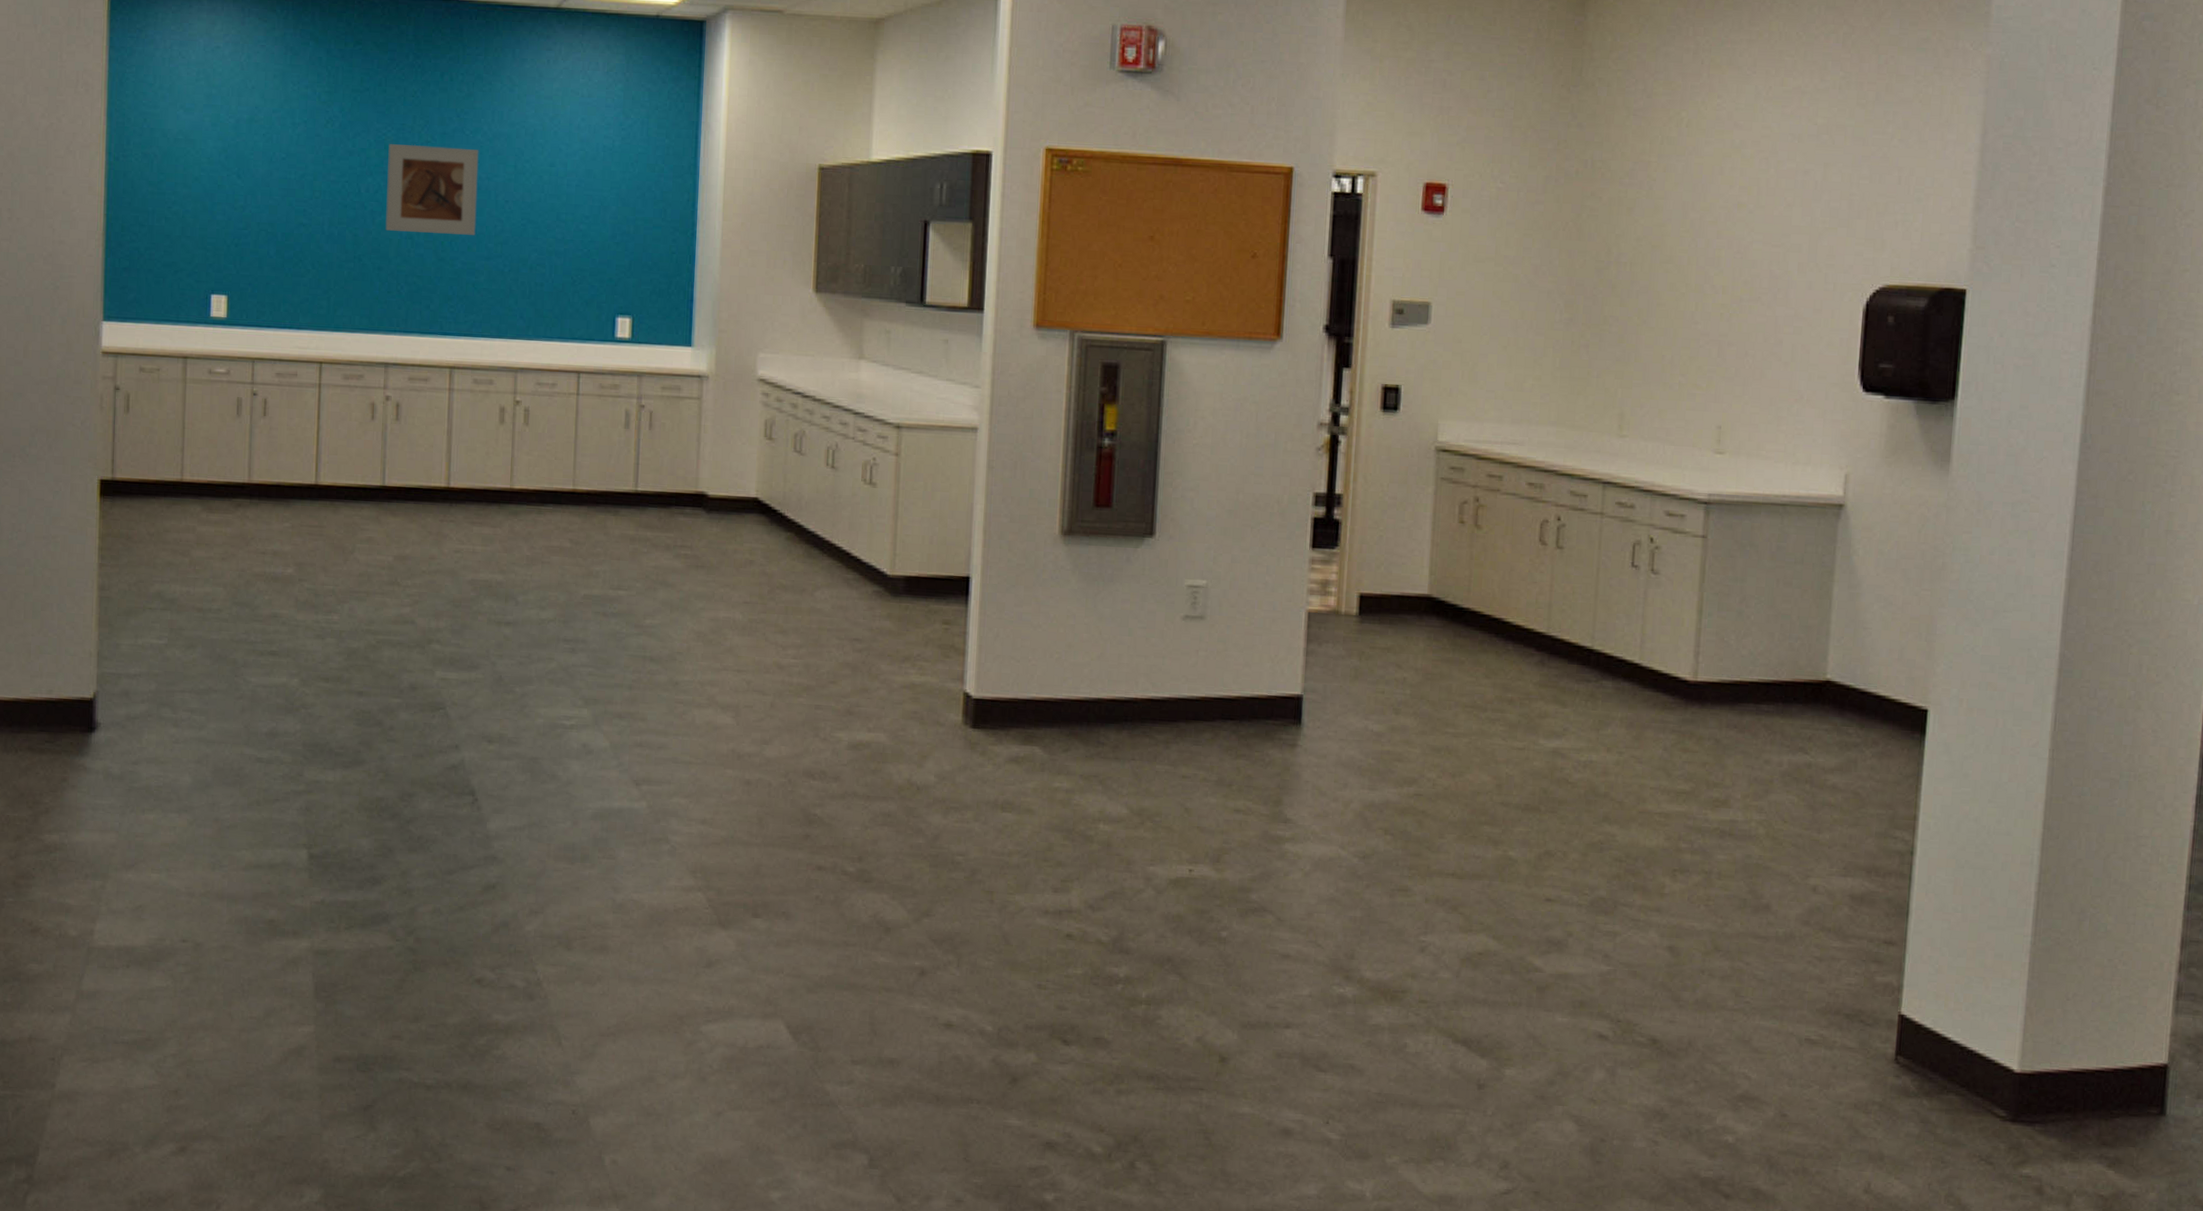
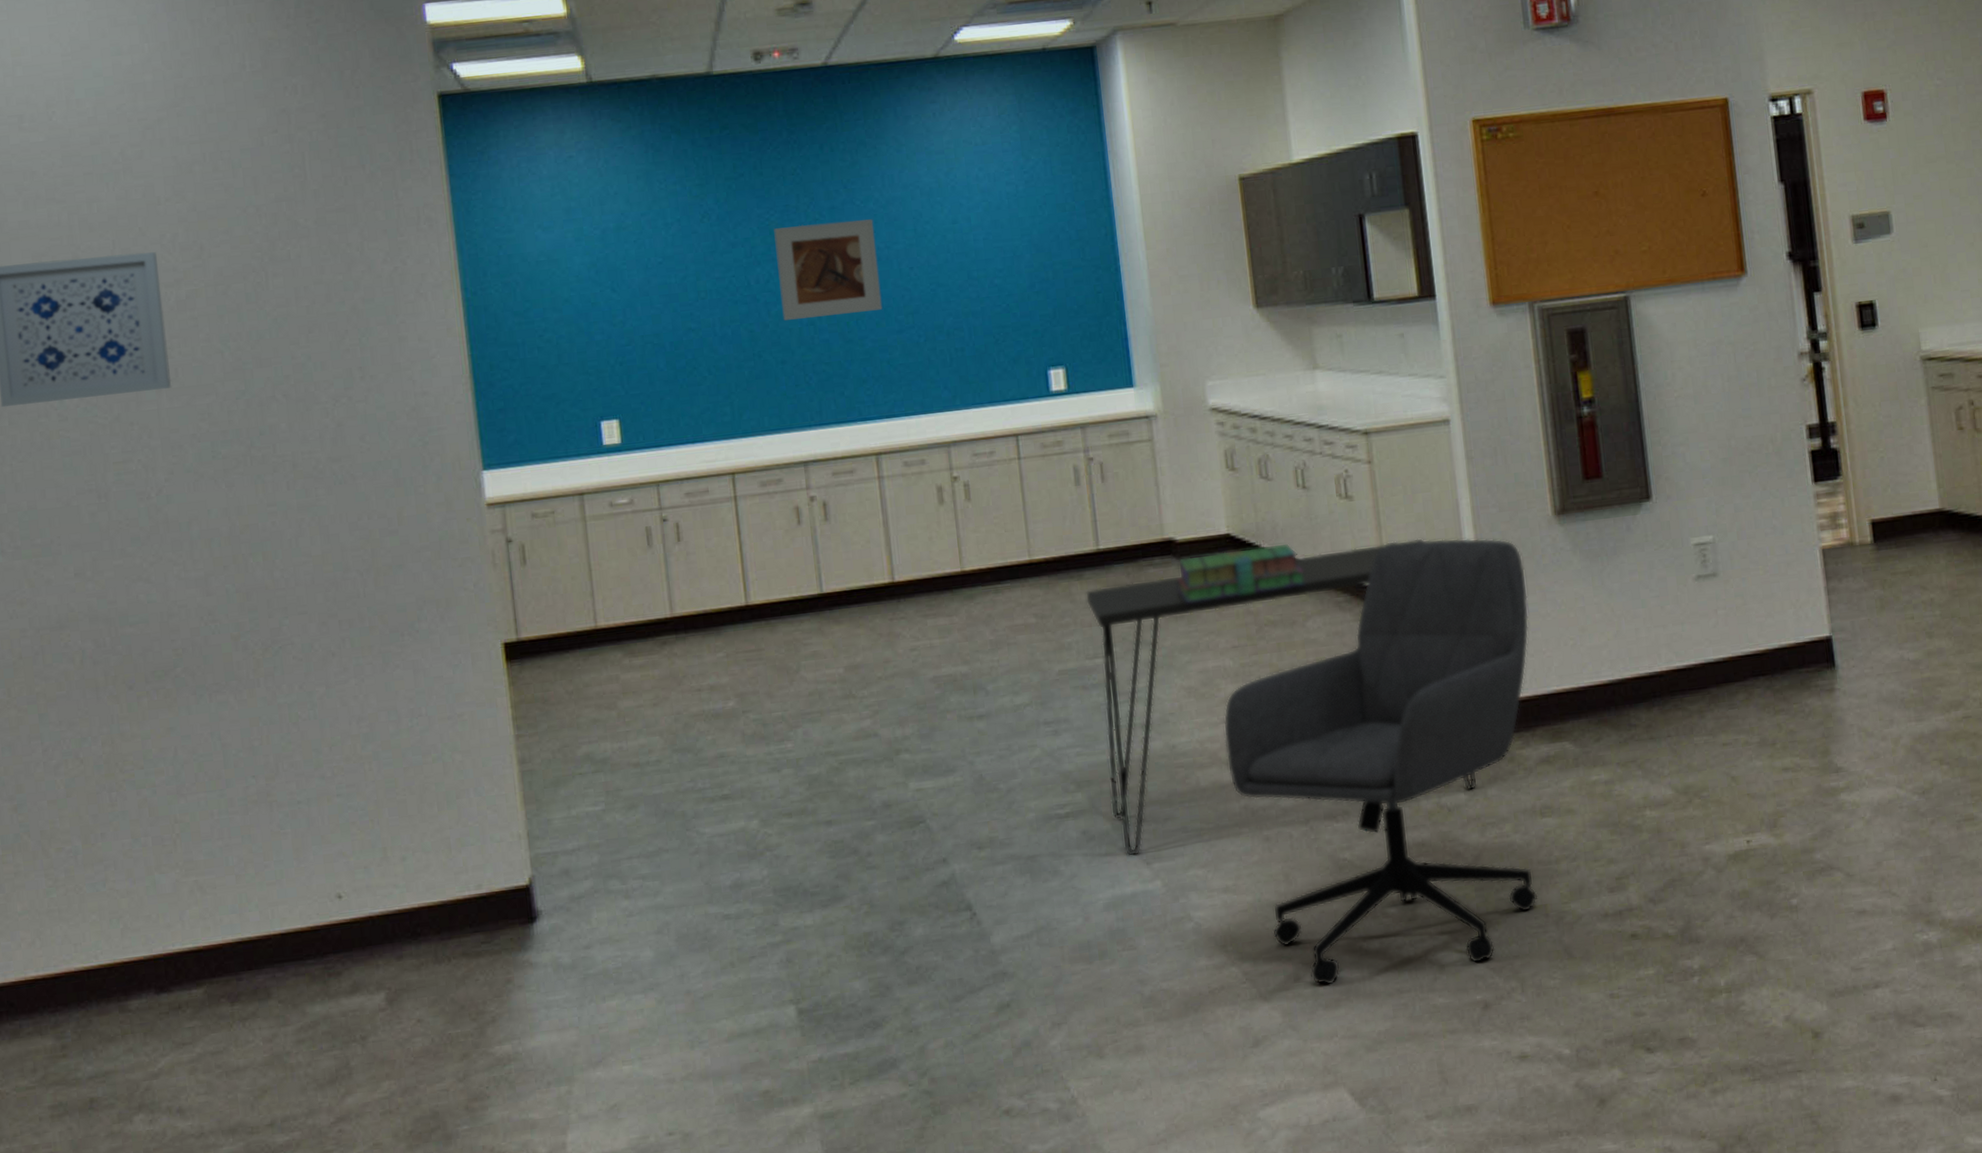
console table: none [612,526,949,776] -> present [1085,538,1478,857]
stack of books: none [701,512,820,558] -> present [1174,542,1305,603]
office chair: none [722,532,1025,933] -> present [1223,538,1538,986]

